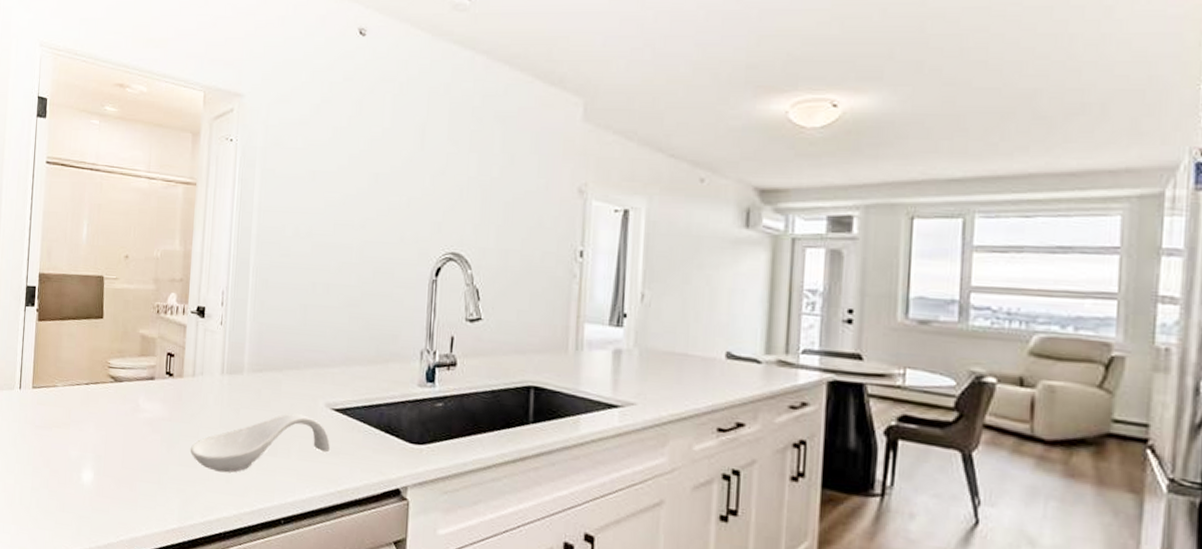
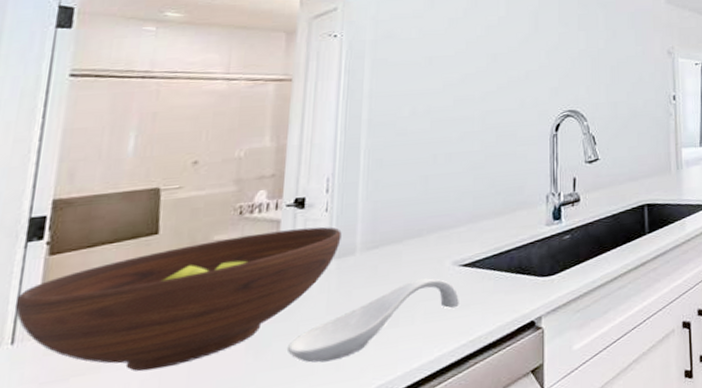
fruit bowl: none [20,334,233,439] -> present [14,226,342,372]

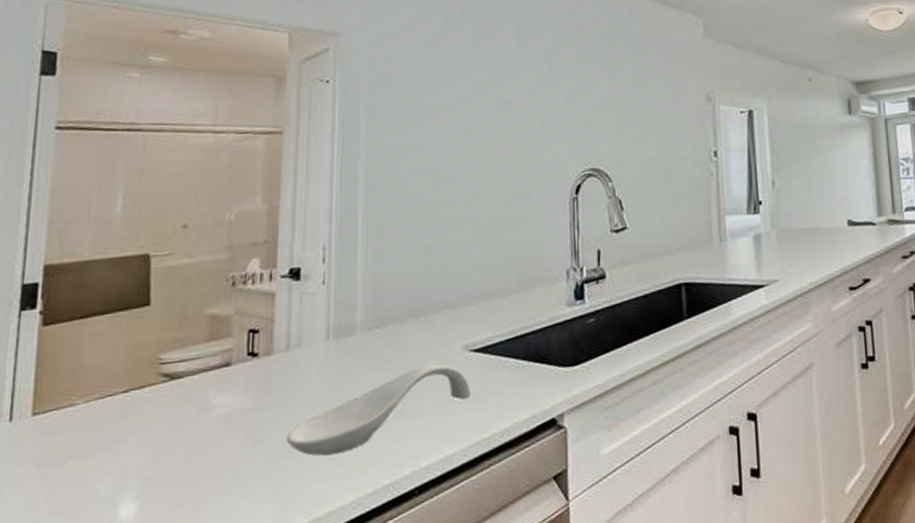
fruit bowl: present [14,226,342,372] -> none [11,301,340,457]

